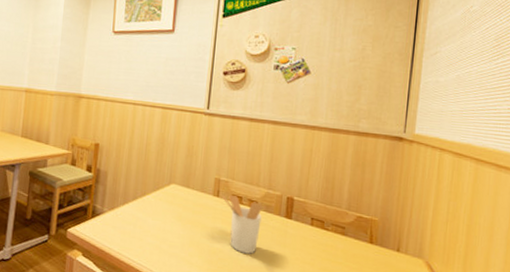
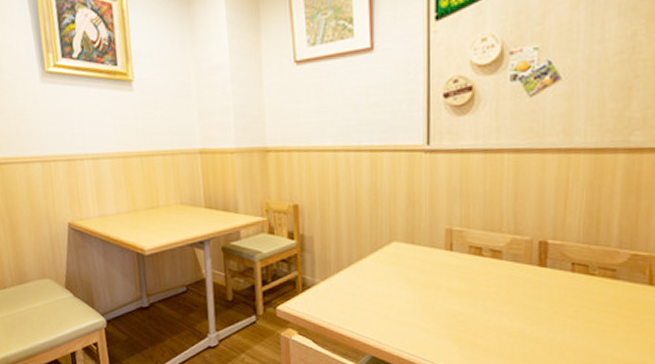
utensil holder: present [222,195,263,254] -> none [457,247,508,313]

